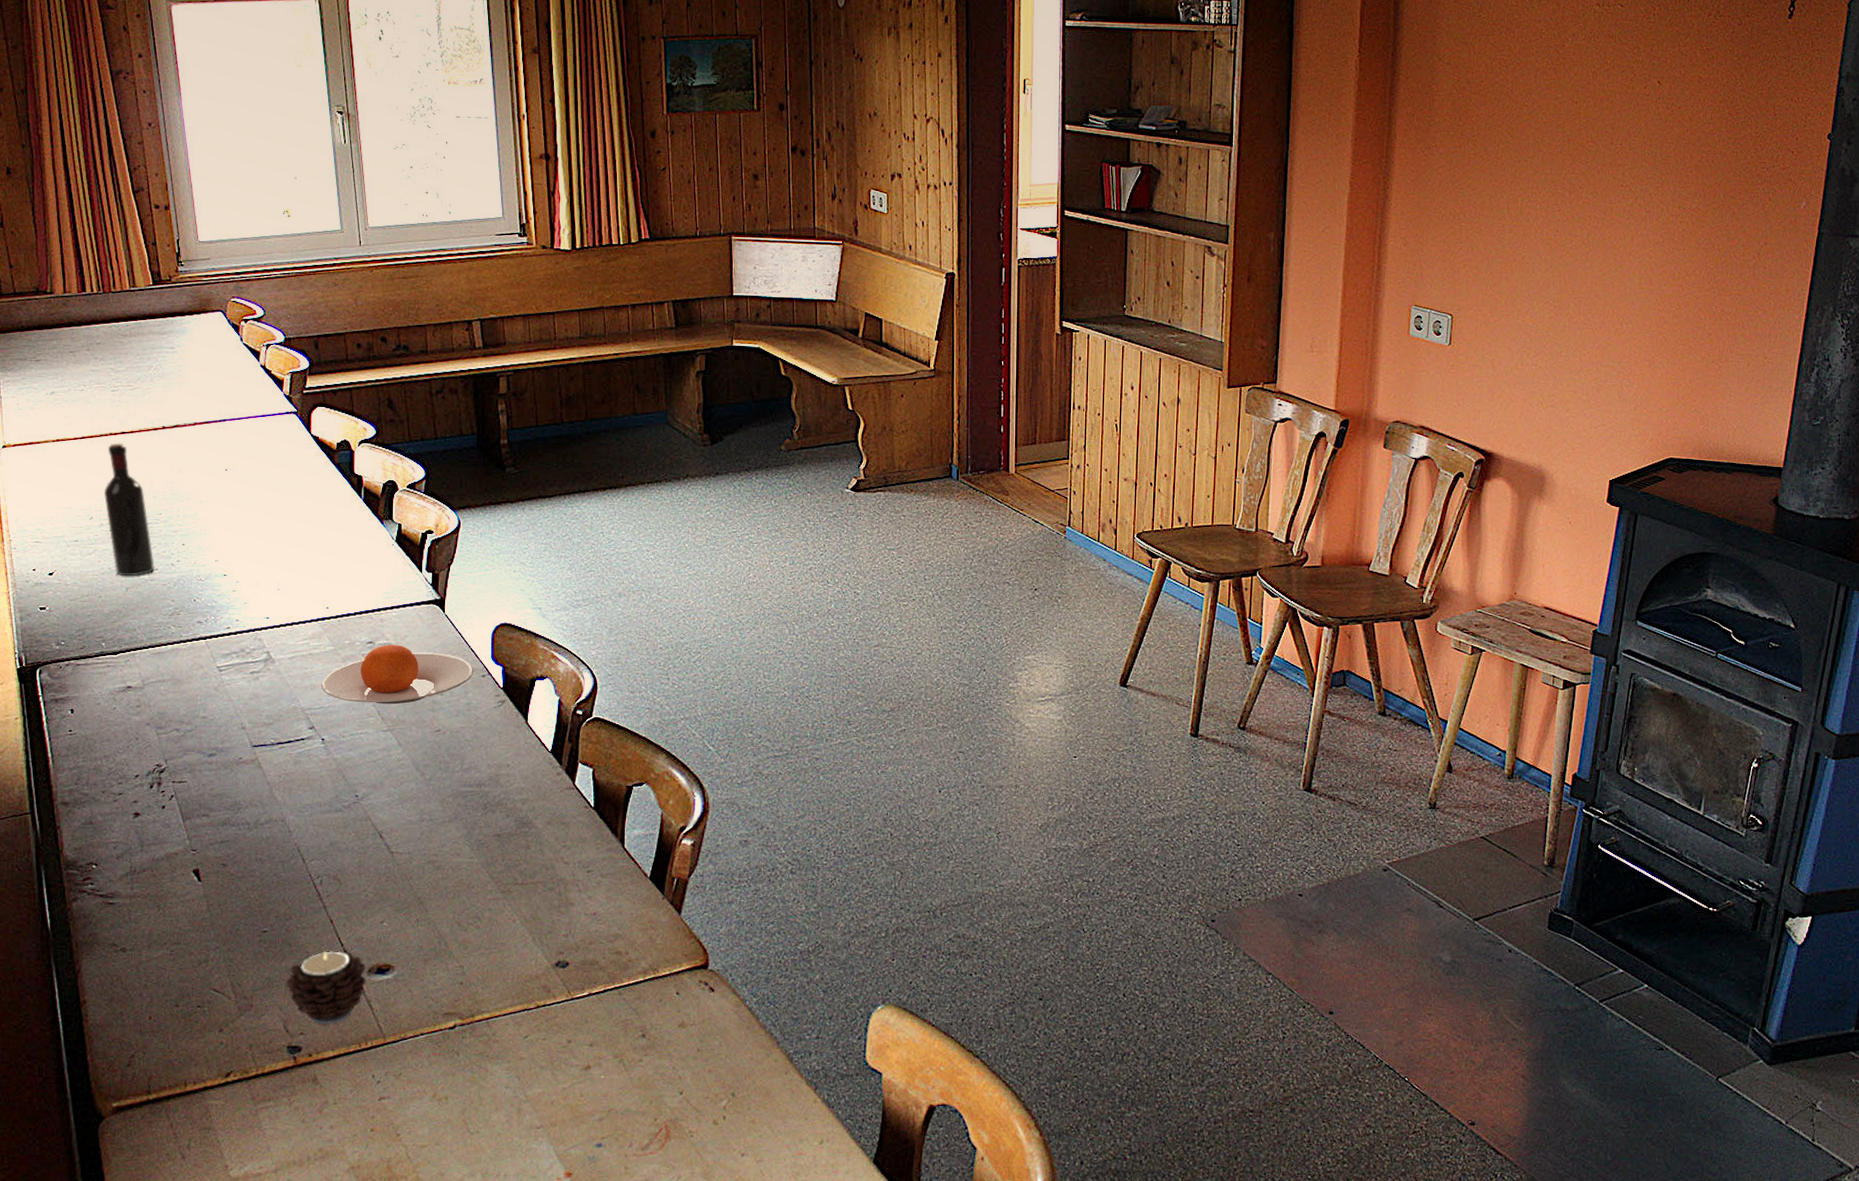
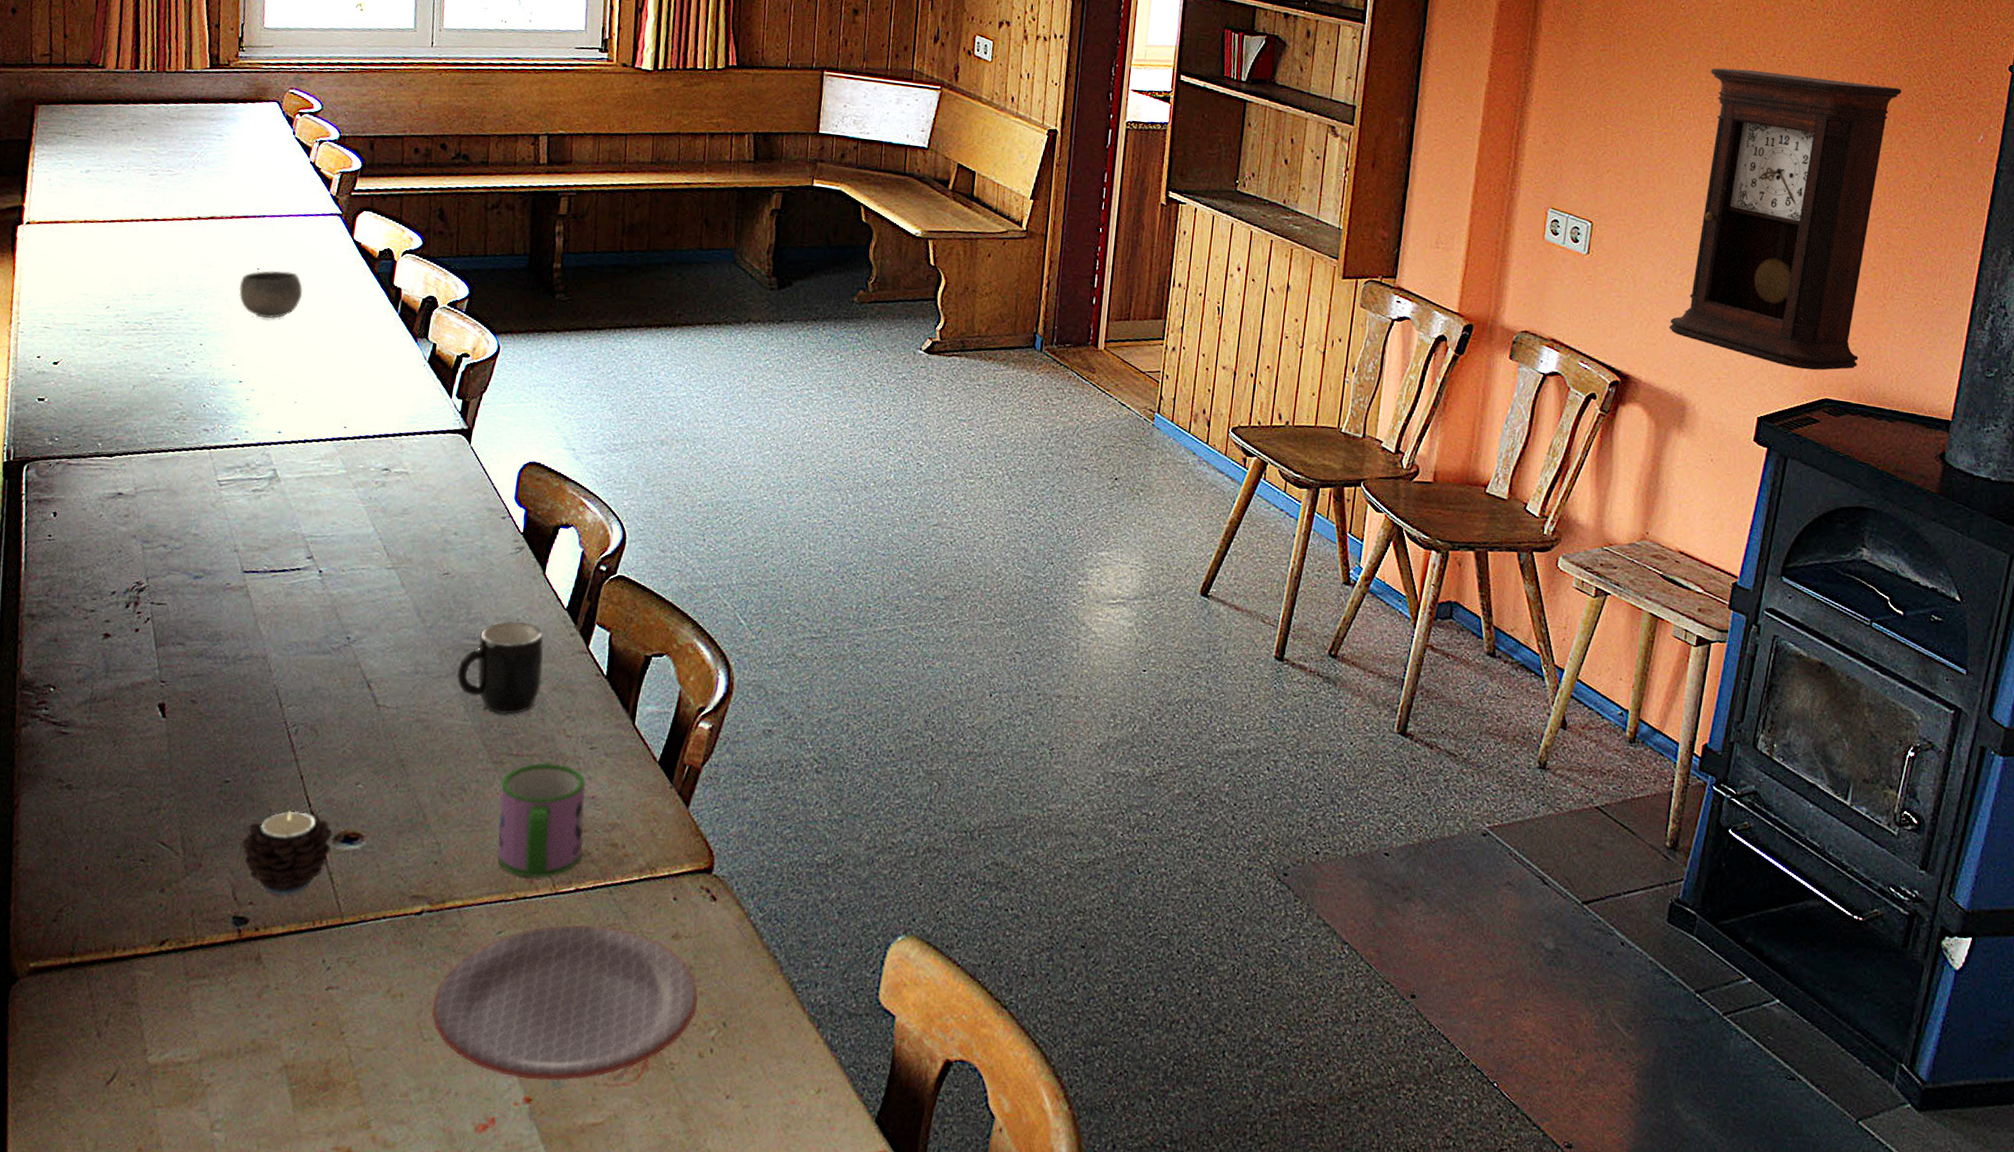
wine bottle: present [104,443,155,577] -> none [124,230,169,374]
bowl: none [211,470,270,514] -> present [239,270,303,318]
plate: present [321,645,473,705] -> none [326,473,493,540]
mug: none [459,767,536,849] -> present [456,621,544,715]
plate: none [474,1023,707,1157] -> present [432,924,698,1081]
mug: none [510,887,591,988] -> present [497,763,586,878]
pendulum clock: none [1526,158,1731,433] -> present [1669,68,1902,371]

